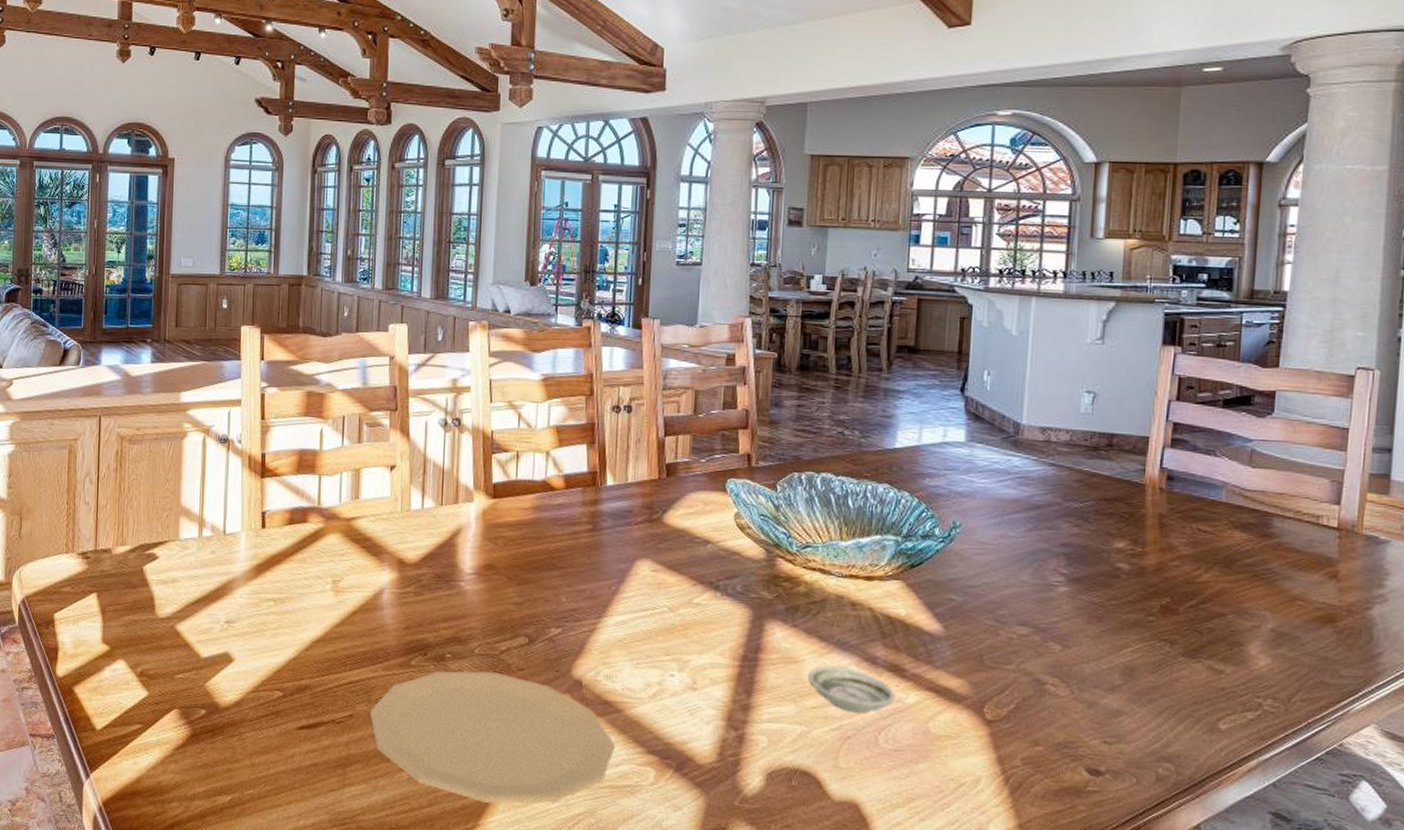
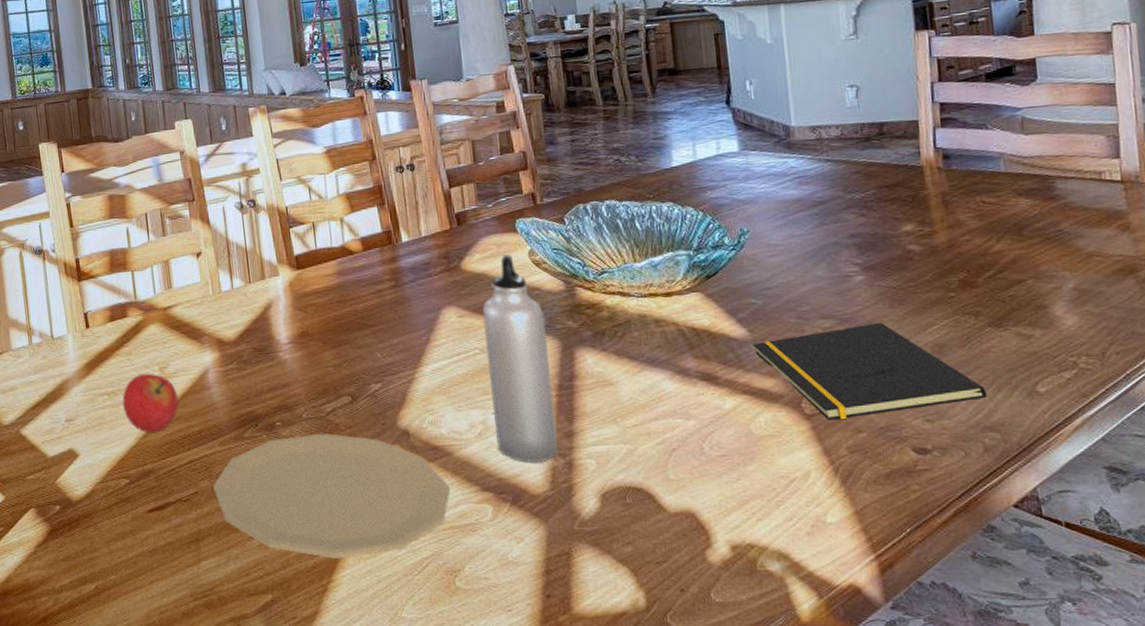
fruit: none [288,584,348,648] -> present [122,373,179,433]
water bottle: none [670,514,741,733] -> present [482,255,558,463]
saucer: present [808,665,895,713] -> none [625,382,713,425]
notepad: none [945,636,1169,730] -> present [753,322,988,421]

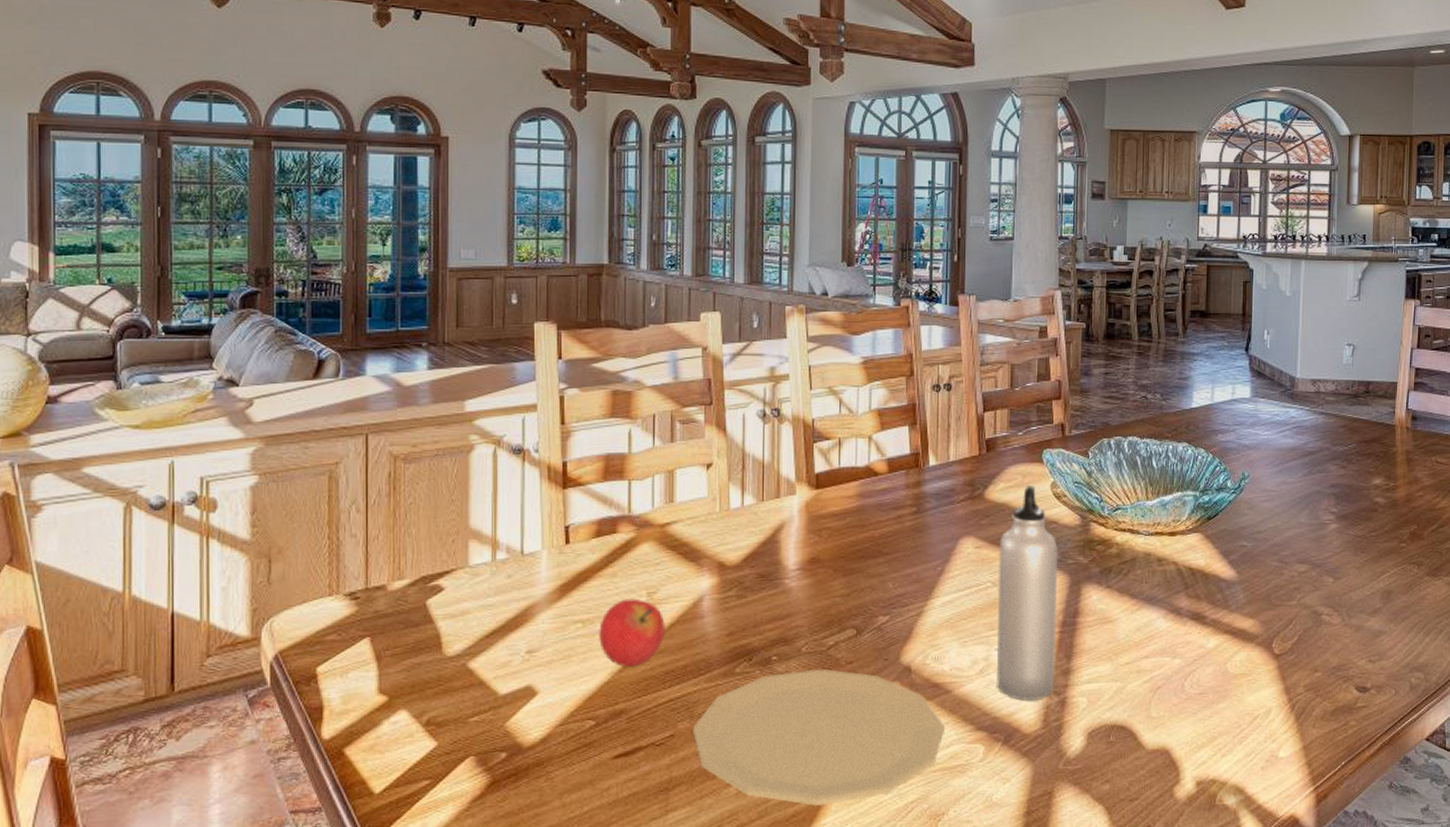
notepad: present [753,322,988,421] -> none [1239,568,1419,661]

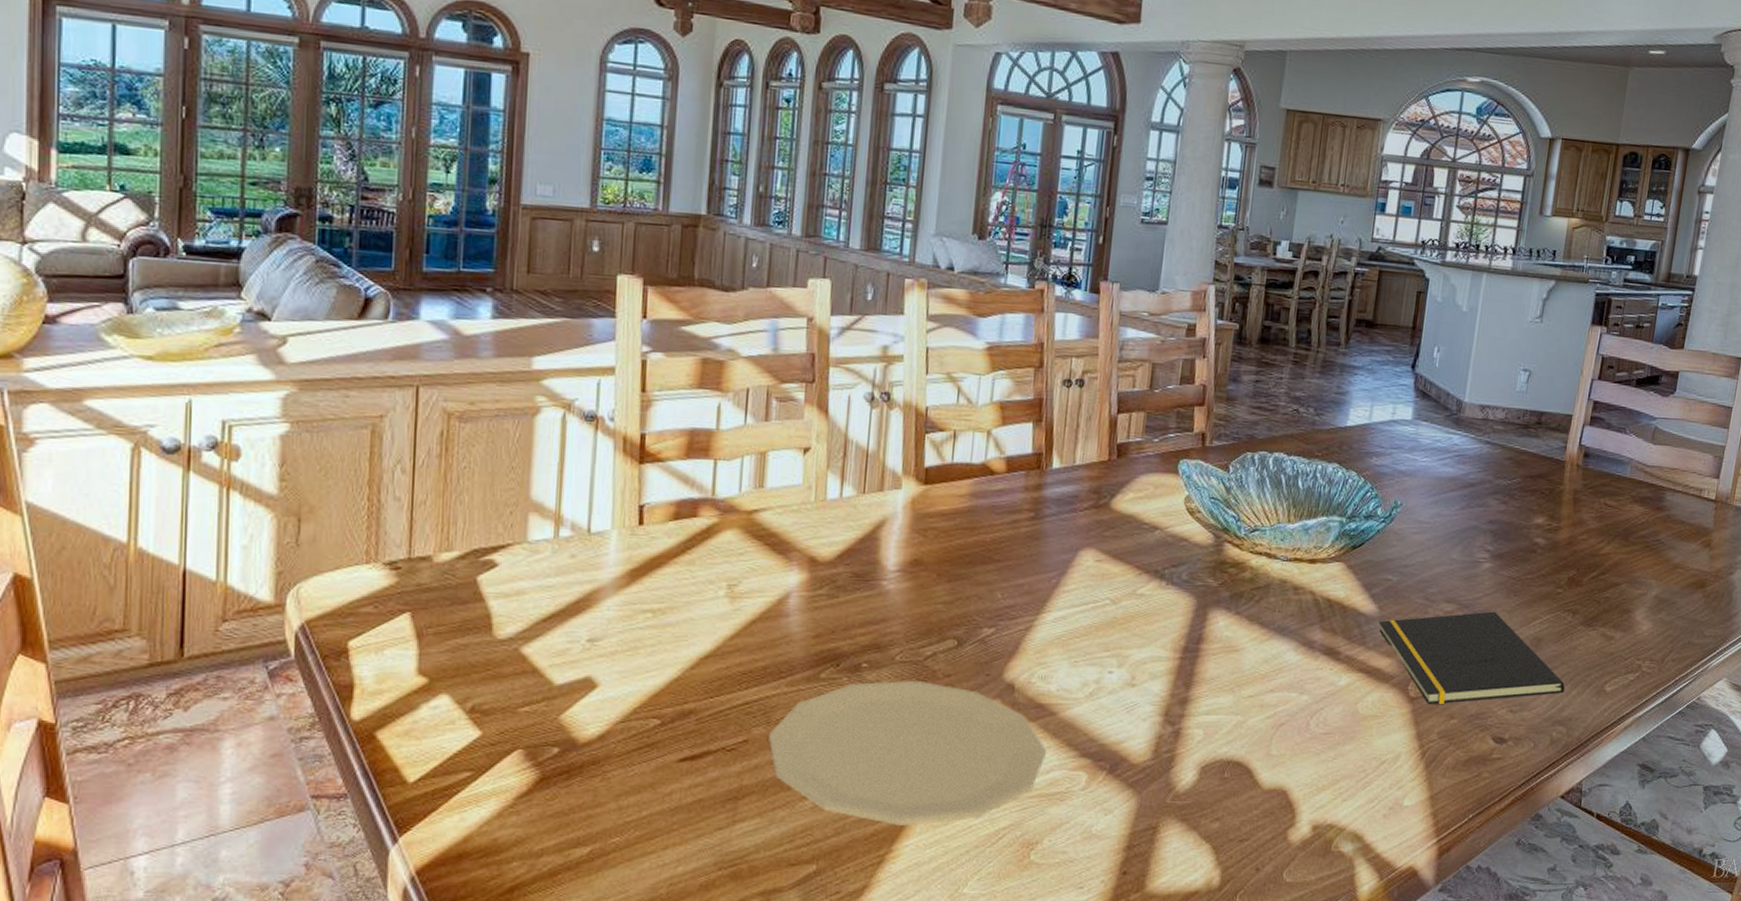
fruit: present [599,598,665,668] -> none [670,590,746,665]
water bottle: present [996,486,1059,701] -> none [1107,498,1187,730]
notepad: none [1239,568,1419,661] -> present [1379,611,1565,705]

